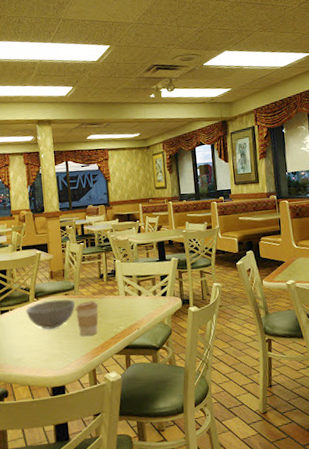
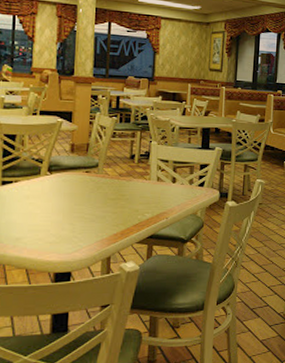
bowl: present [26,299,76,329] -> none [34,176,97,208]
coffee cup: present [75,301,99,337] -> none [95,182,124,221]

